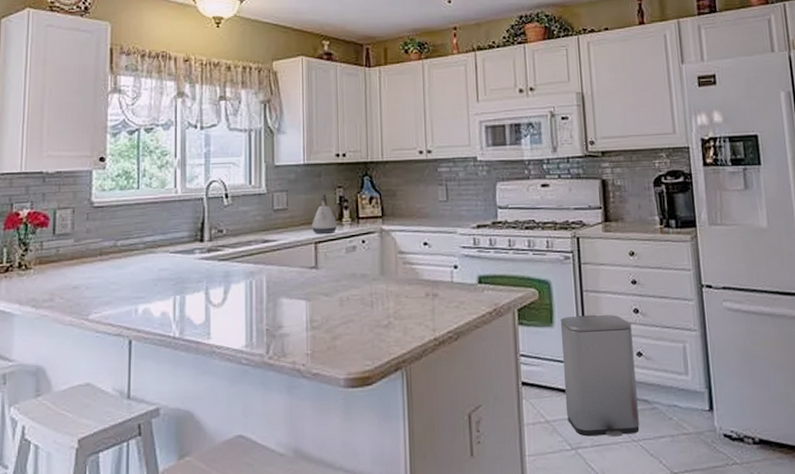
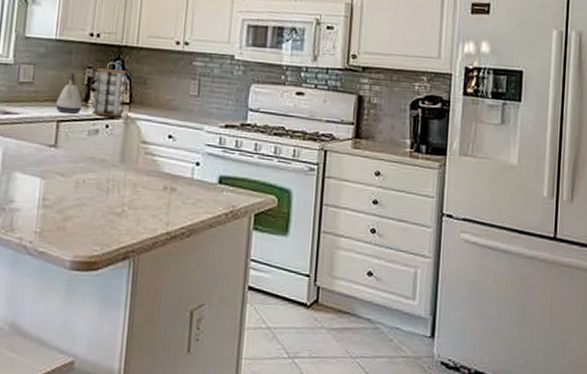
spice rack: none [345,178,377,233] -> present [91,61,127,117]
pedal bin: present [561,314,640,438] -> none [288,228,366,352]

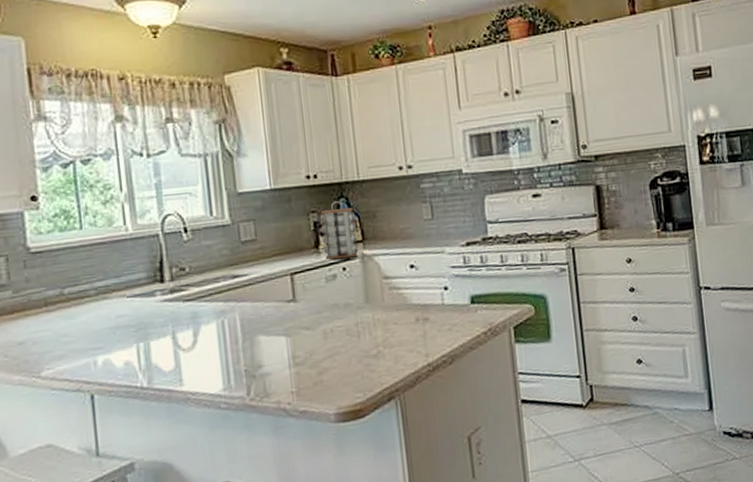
kettle: present [56,71,83,114] -> none [285,219,314,265]

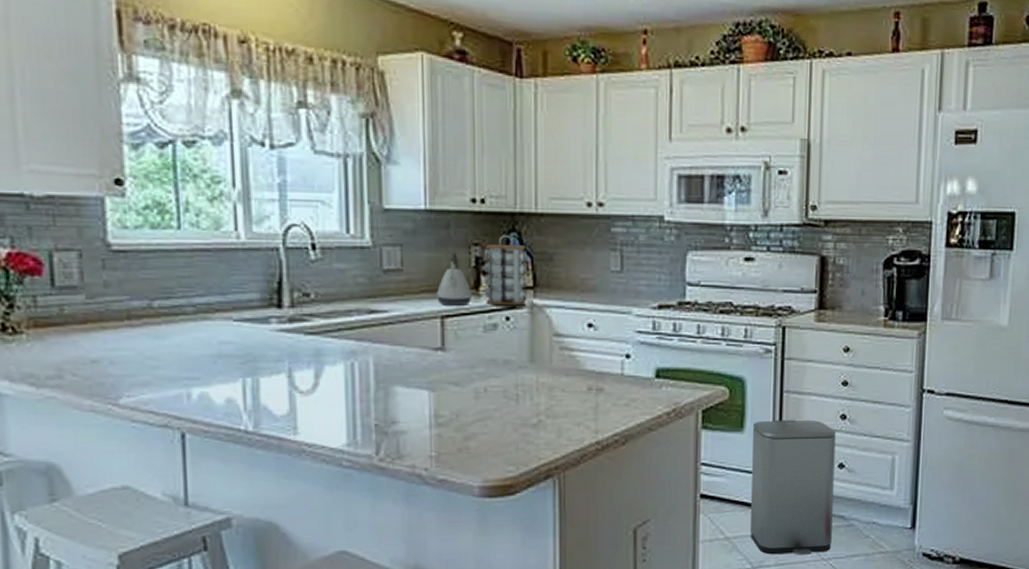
kettle: none [285,219,314,265] -> present [437,250,473,306]
pedal bin: none [558,324,641,447] -> present [749,419,836,556]

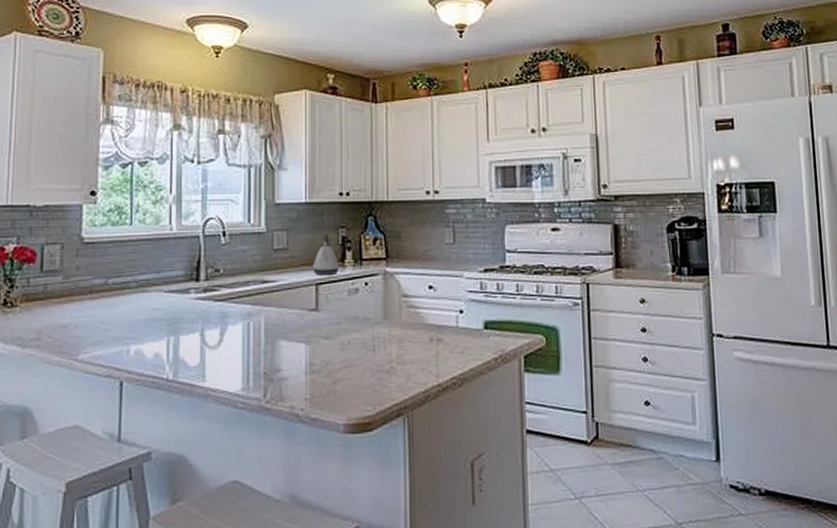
spice rack: present [483,234,527,306] -> none [348,218,381,274]
pedal bin: present [749,419,836,556] -> none [568,362,645,487]

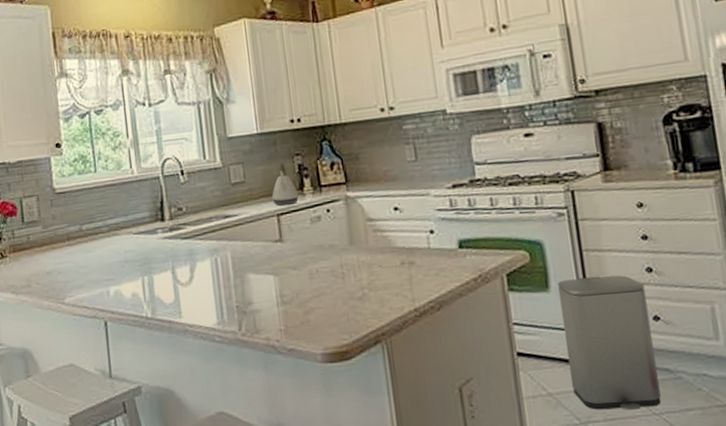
pedal bin: none [568,362,645,487] -> present [558,275,662,411]

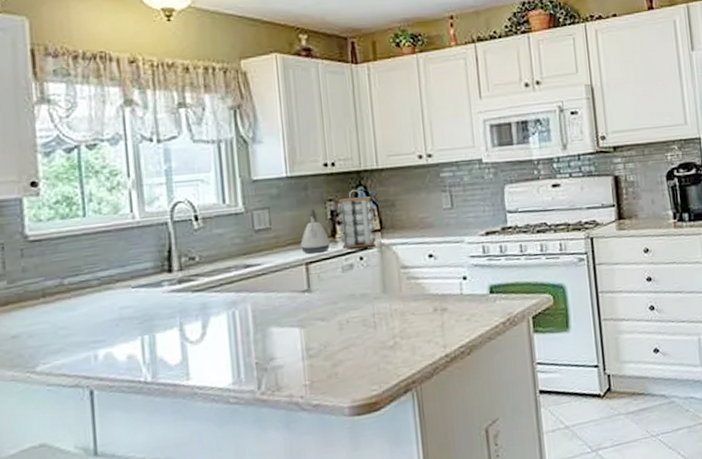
spice rack: none [304,143,342,202] -> present [337,189,376,250]
pedal bin: present [558,275,662,411] -> none [577,313,658,437]

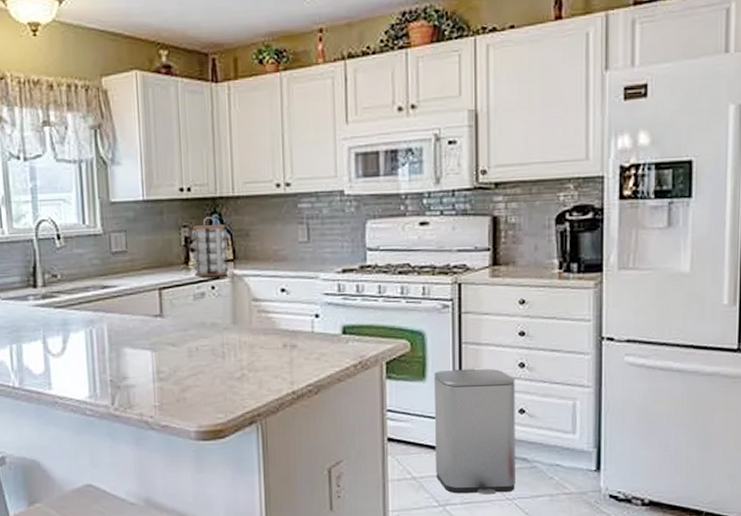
kettle: present [301,207,331,254] -> none [155,233,184,279]
pedal bin: none [577,313,658,437] -> present [434,368,515,496]

